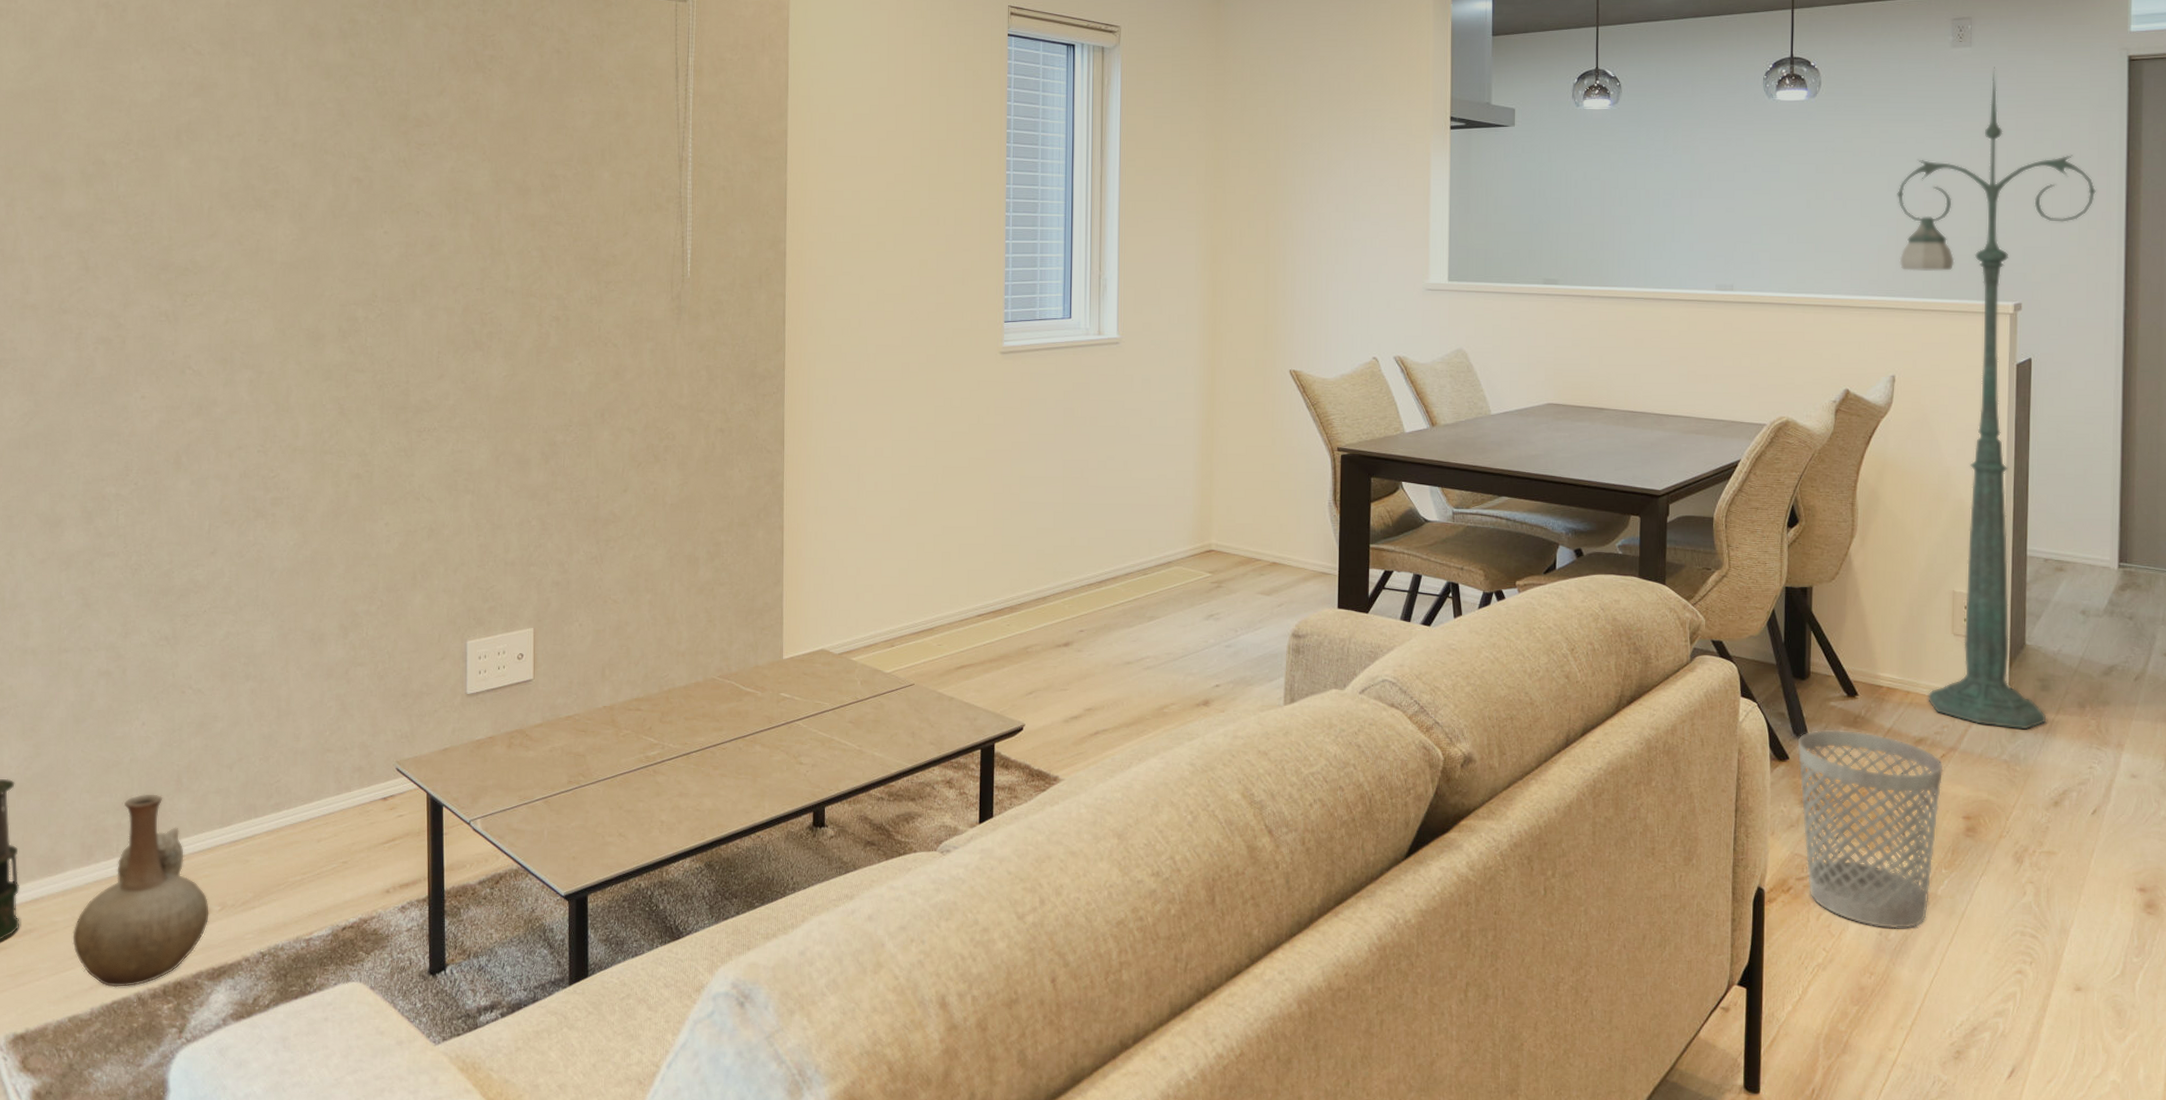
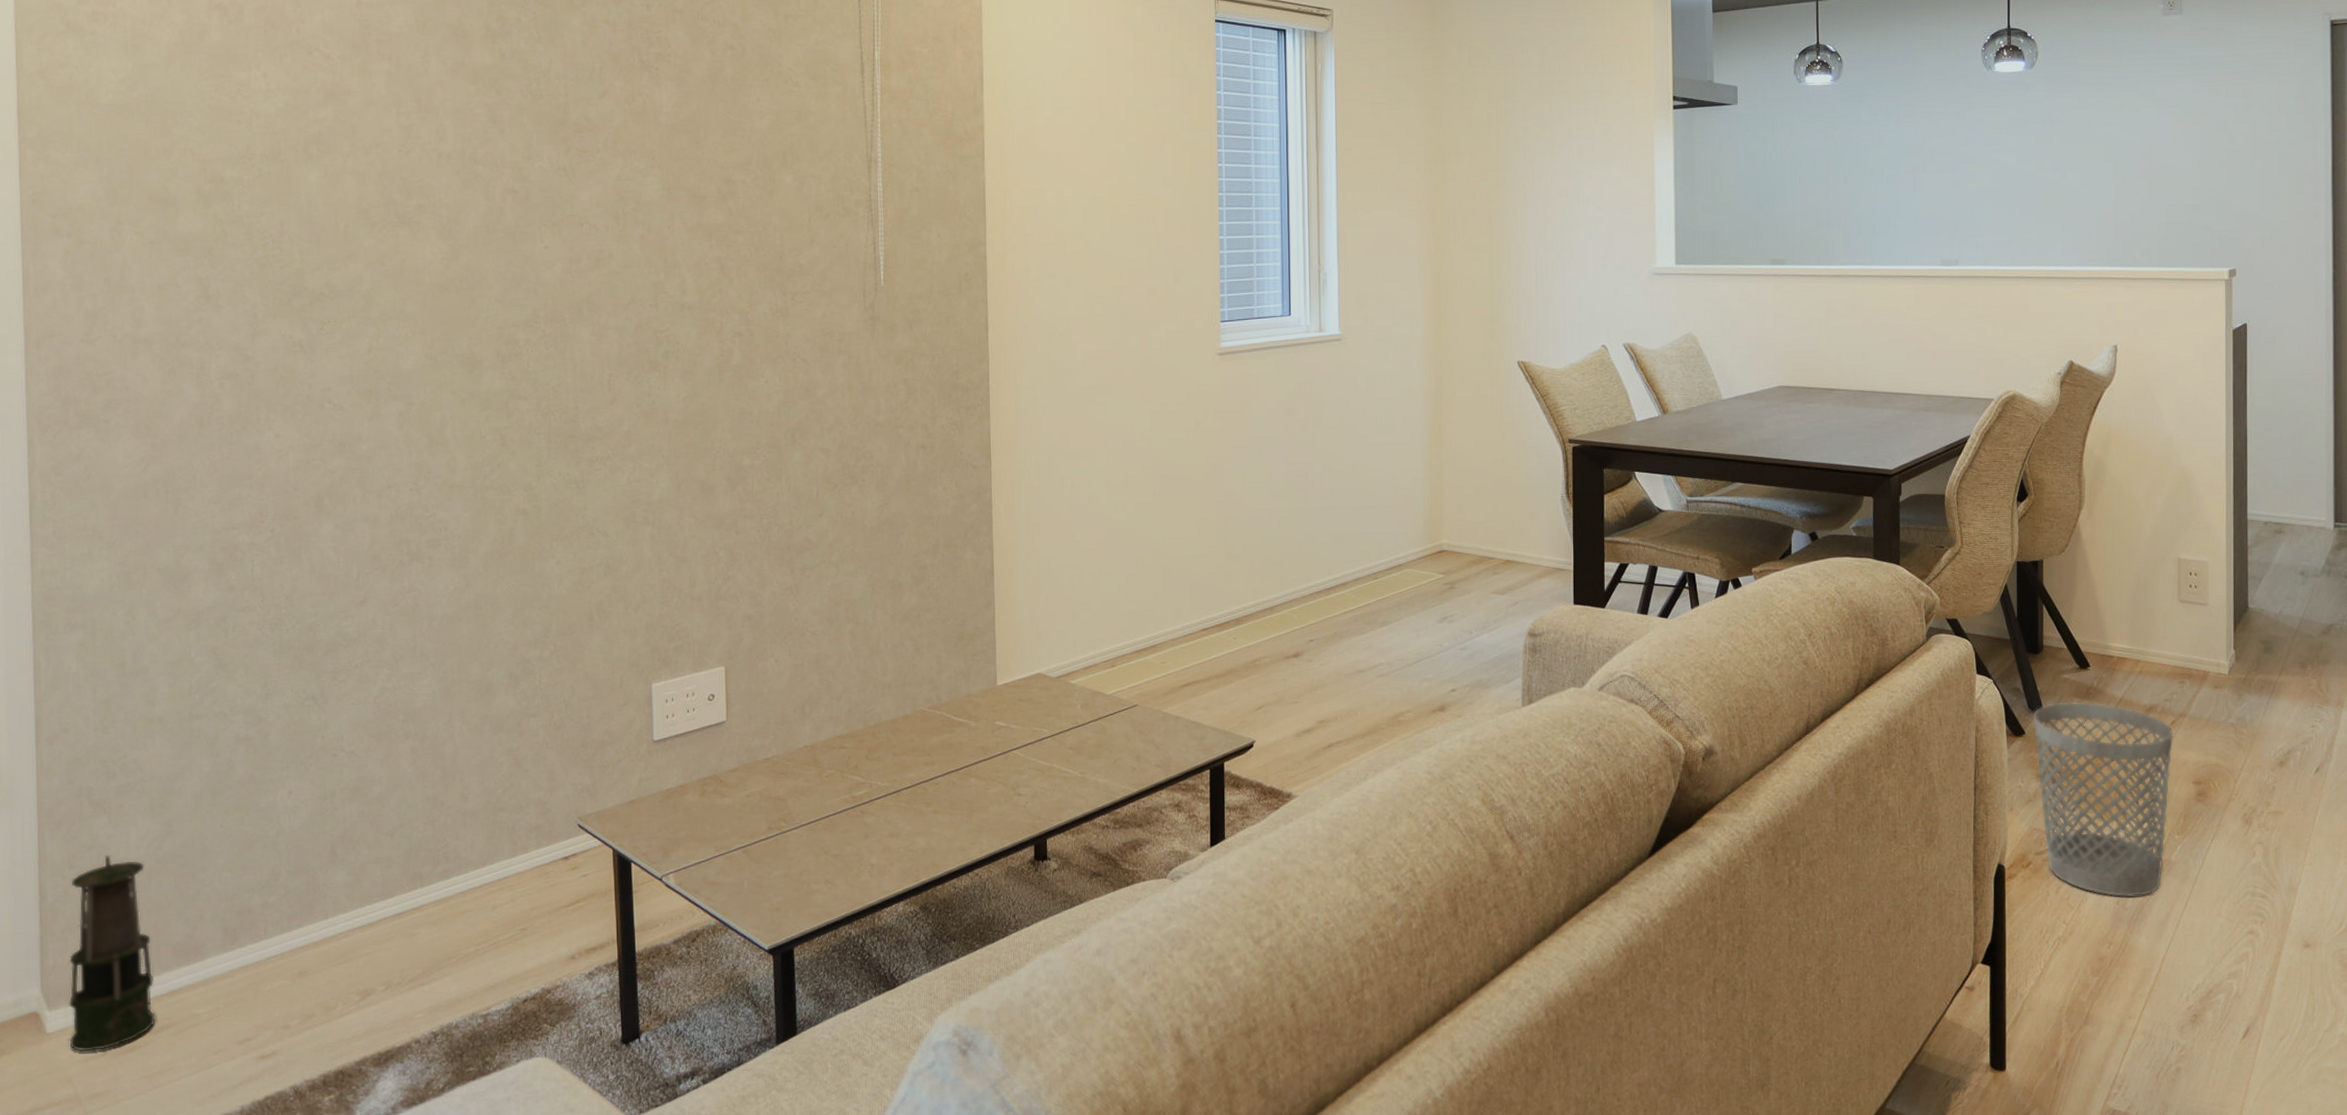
vase: present [72,793,209,988] -> none [217,868,373,1082]
floor lamp: present [1897,66,2097,730] -> none [2114,34,2304,692]

